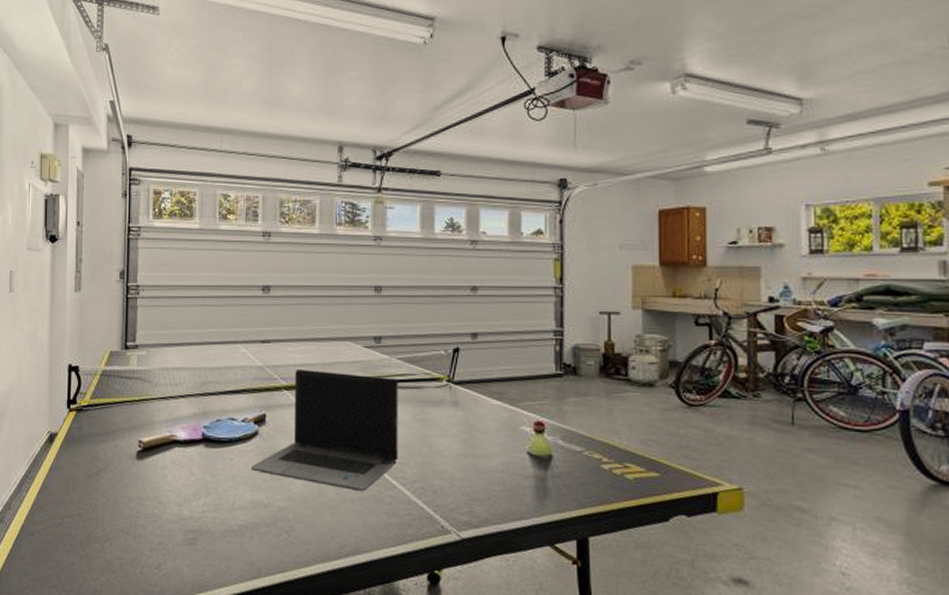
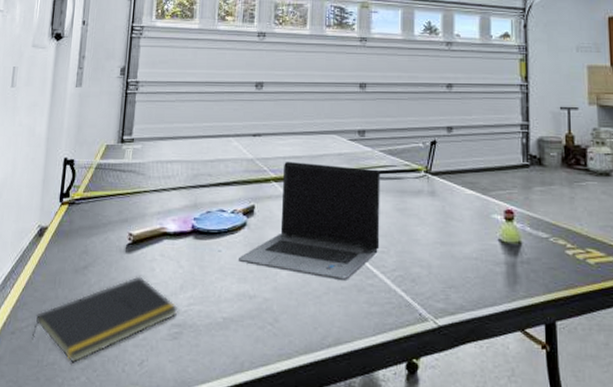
notepad: none [50,482,193,564] -> present [31,276,178,363]

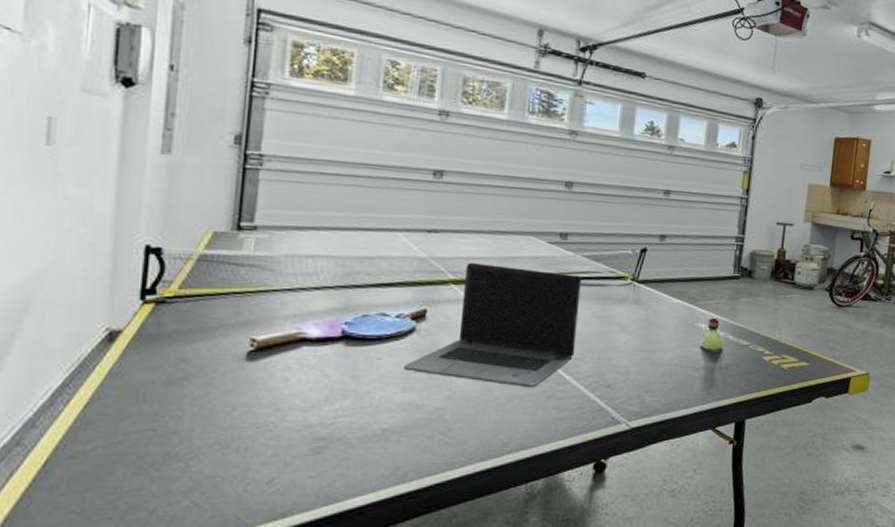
notepad: present [31,276,178,363] -> none [102,387,322,487]

